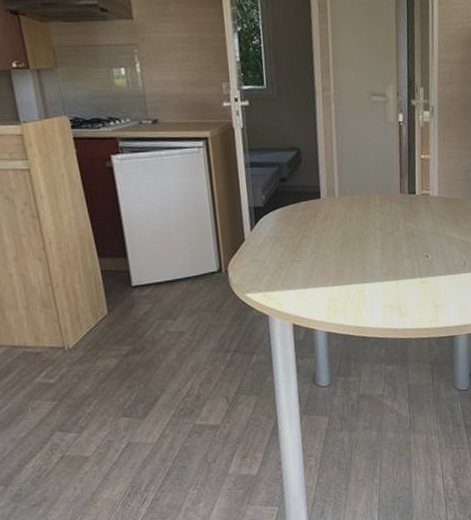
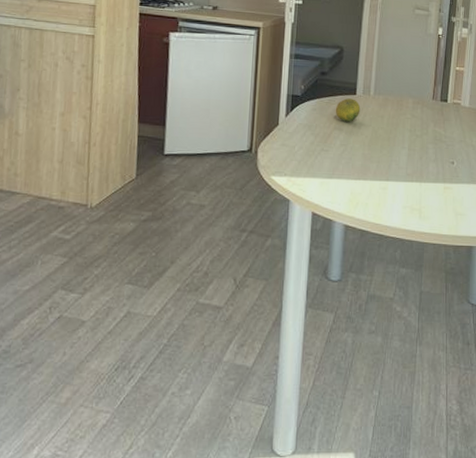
fruit: none [301,203,327,228] -> present [335,98,361,122]

